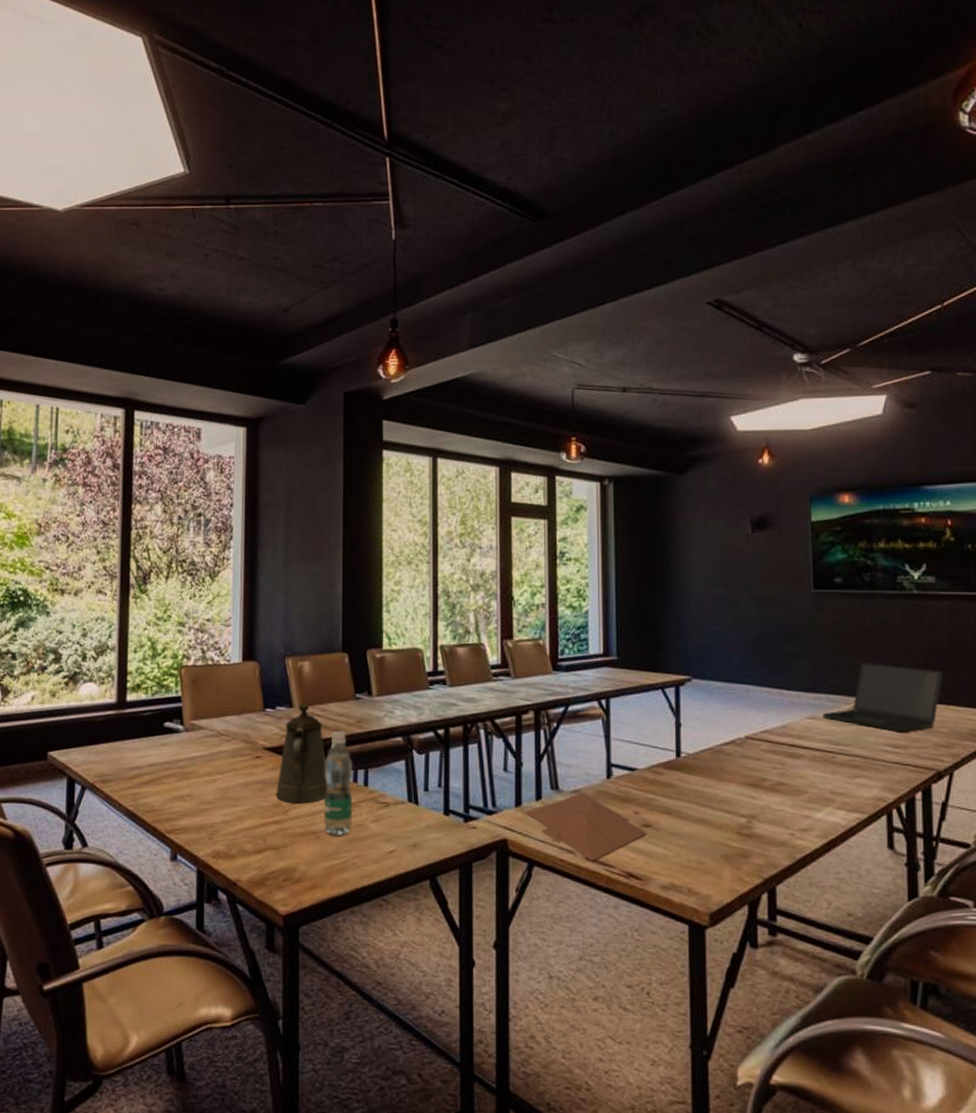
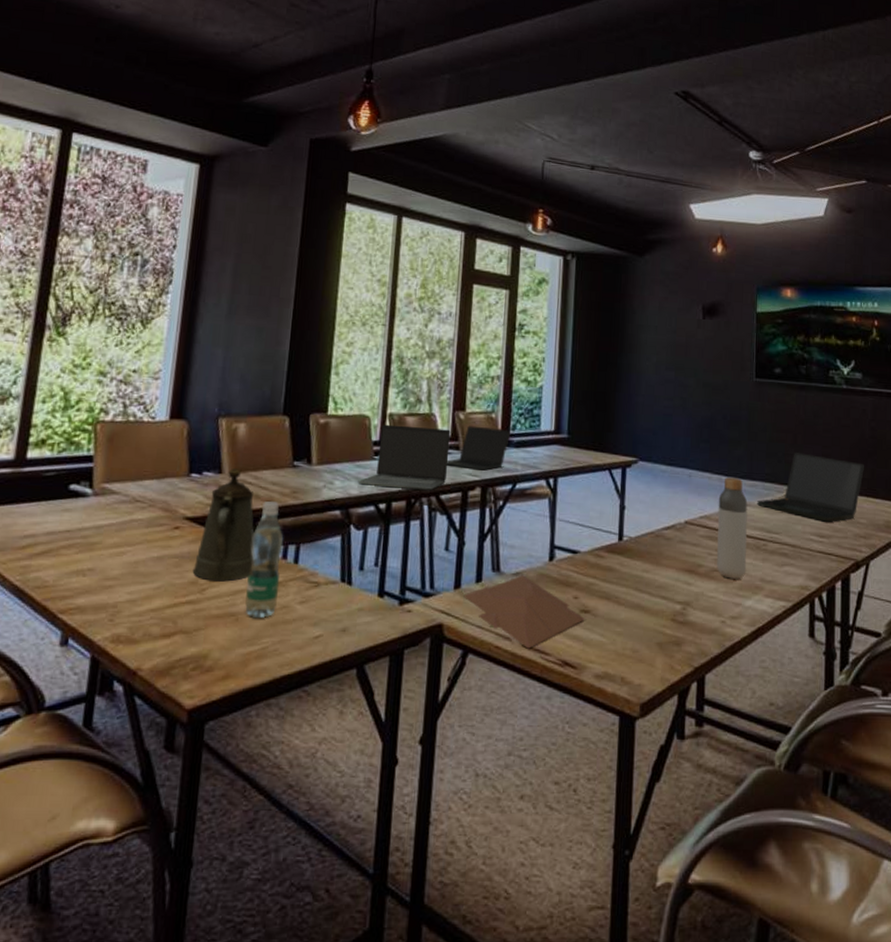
laptop: none [416,656,500,716] -> present [358,424,451,491]
laptop: none [499,653,559,695] -> present [447,425,510,471]
bottle: none [780,690,815,792] -> present [717,476,748,579]

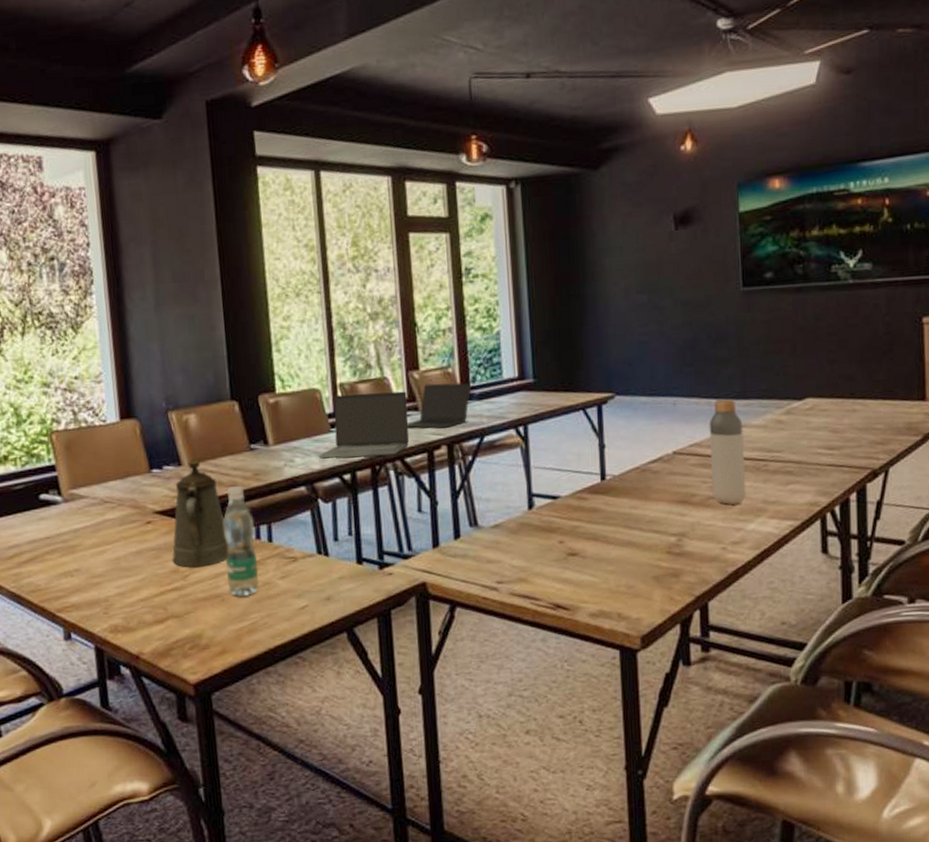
papers: present [463,575,585,649] -> none [443,526,574,597]
laptop: present [757,453,864,522] -> none [754,362,878,433]

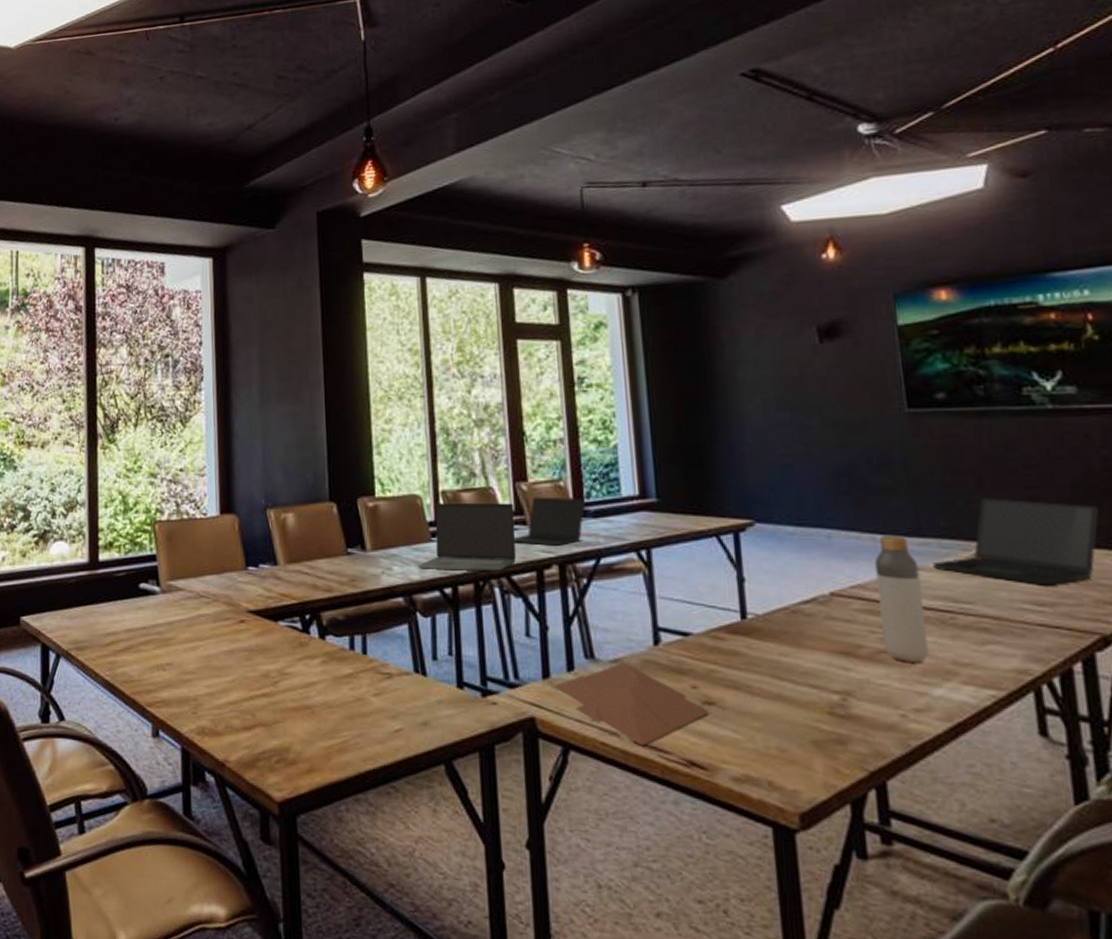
coffee pot: present [172,459,229,567] -> none [263,560,321,673]
bottle: present [222,485,259,597] -> none [316,590,352,711]
papers: none [443,526,574,597] -> present [555,662,710,746]
laptop: none [754,362,878,433] -> present [933,498,1099,586]

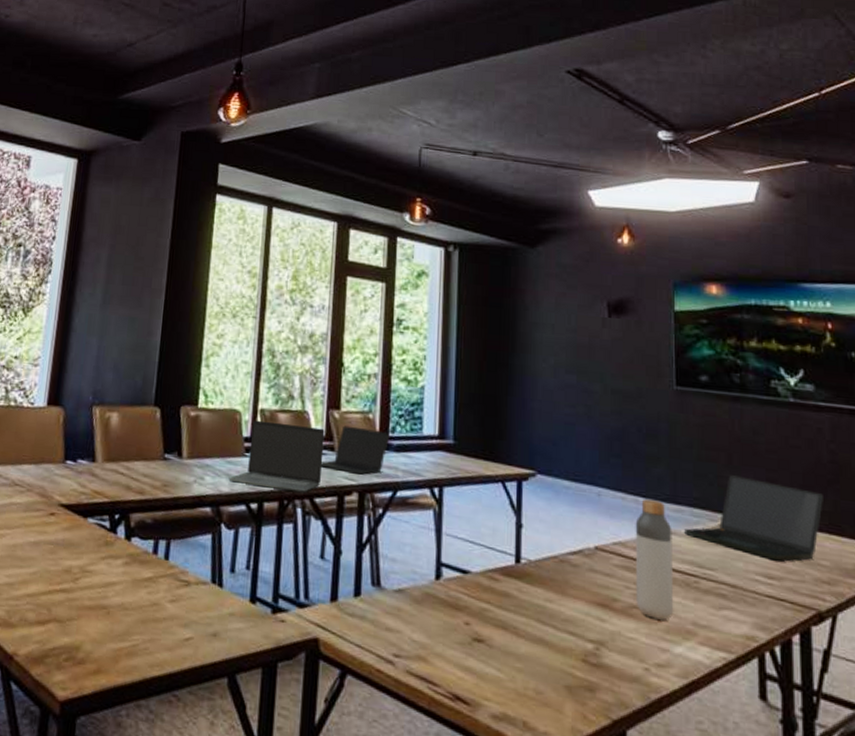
papers: present [555,662,710,746] -> none [341,592,479,677]

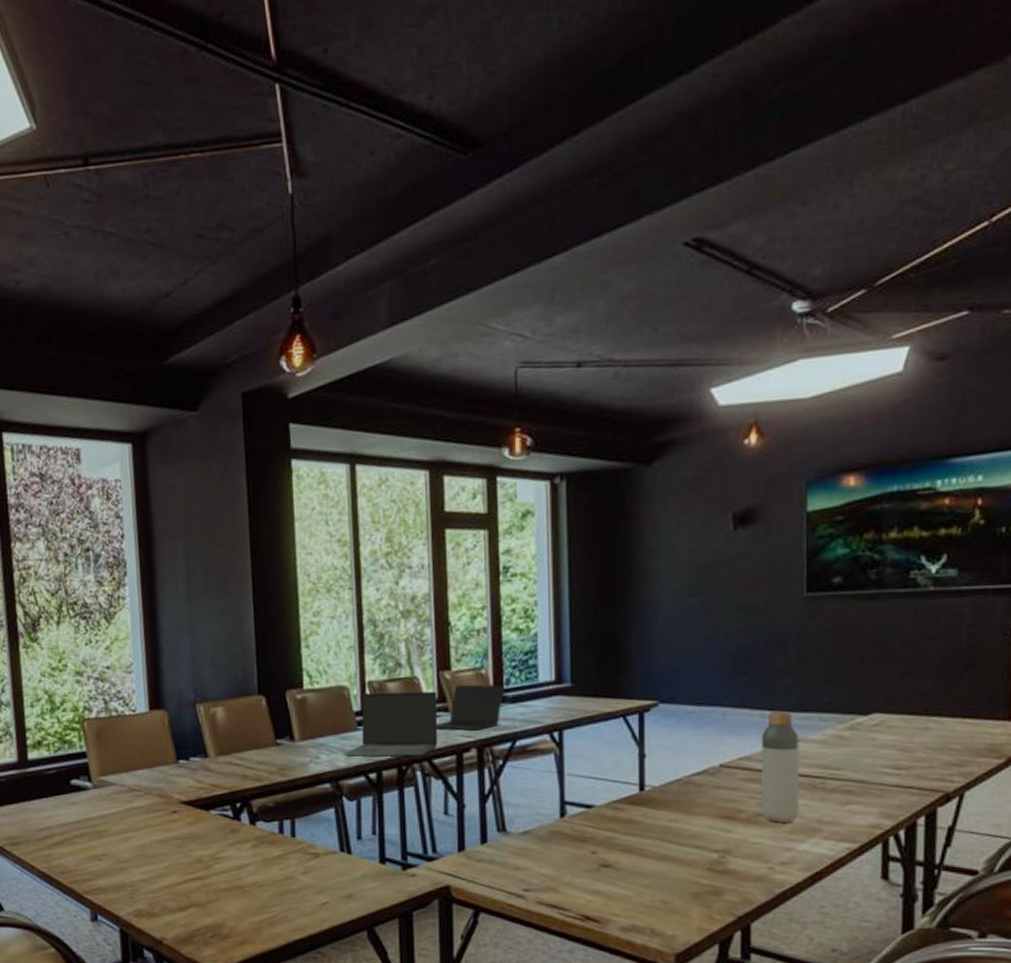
laptop: present [684,475,823,562] -> none [812,675,959,752]

